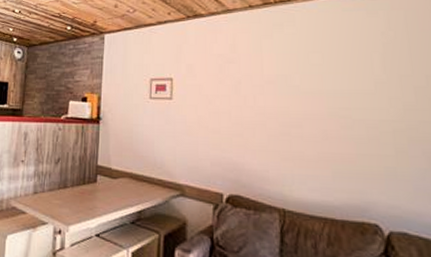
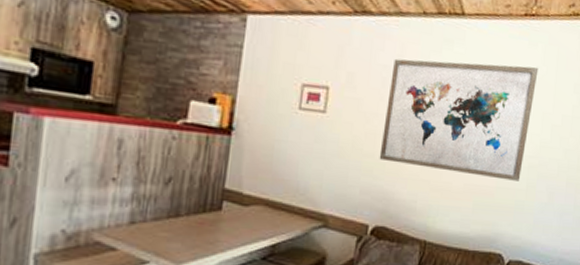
wall art: none [225,33,386,147] -> present [379,58,539,181]

